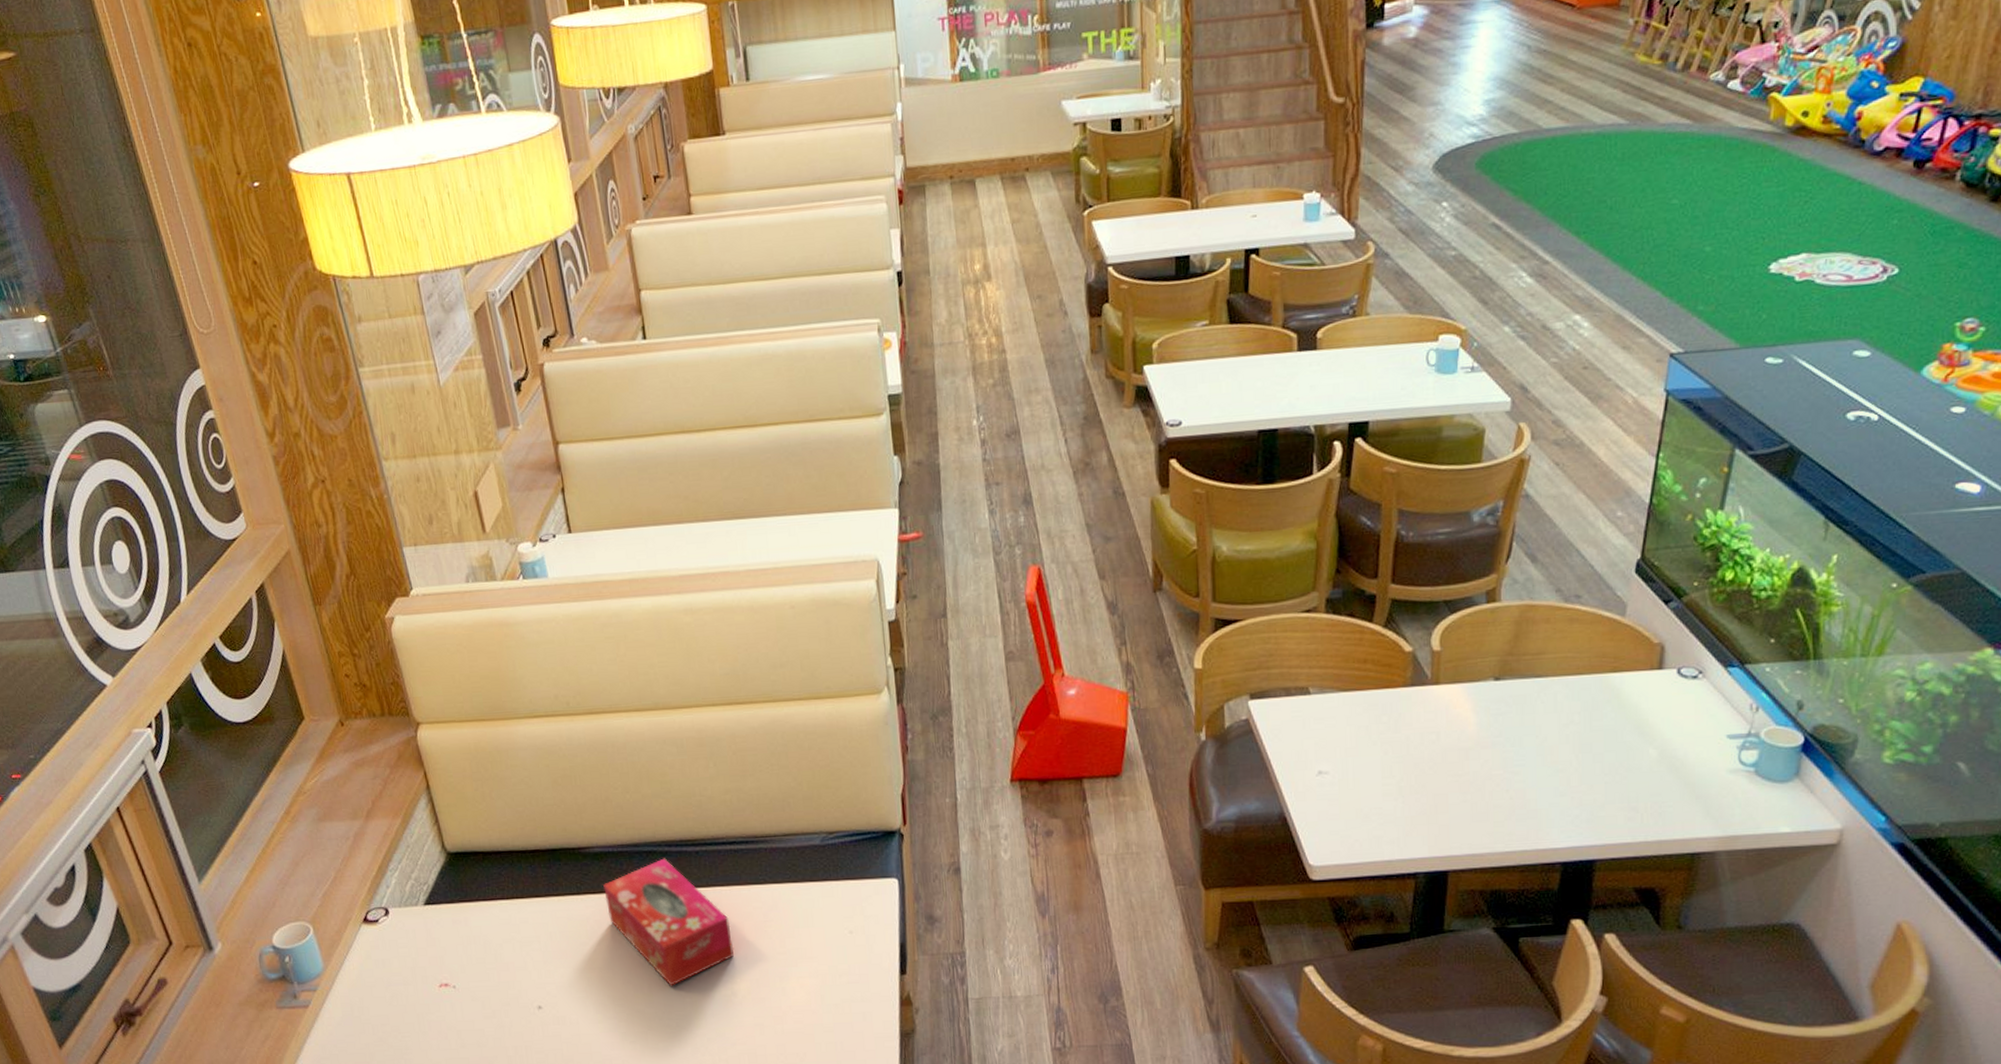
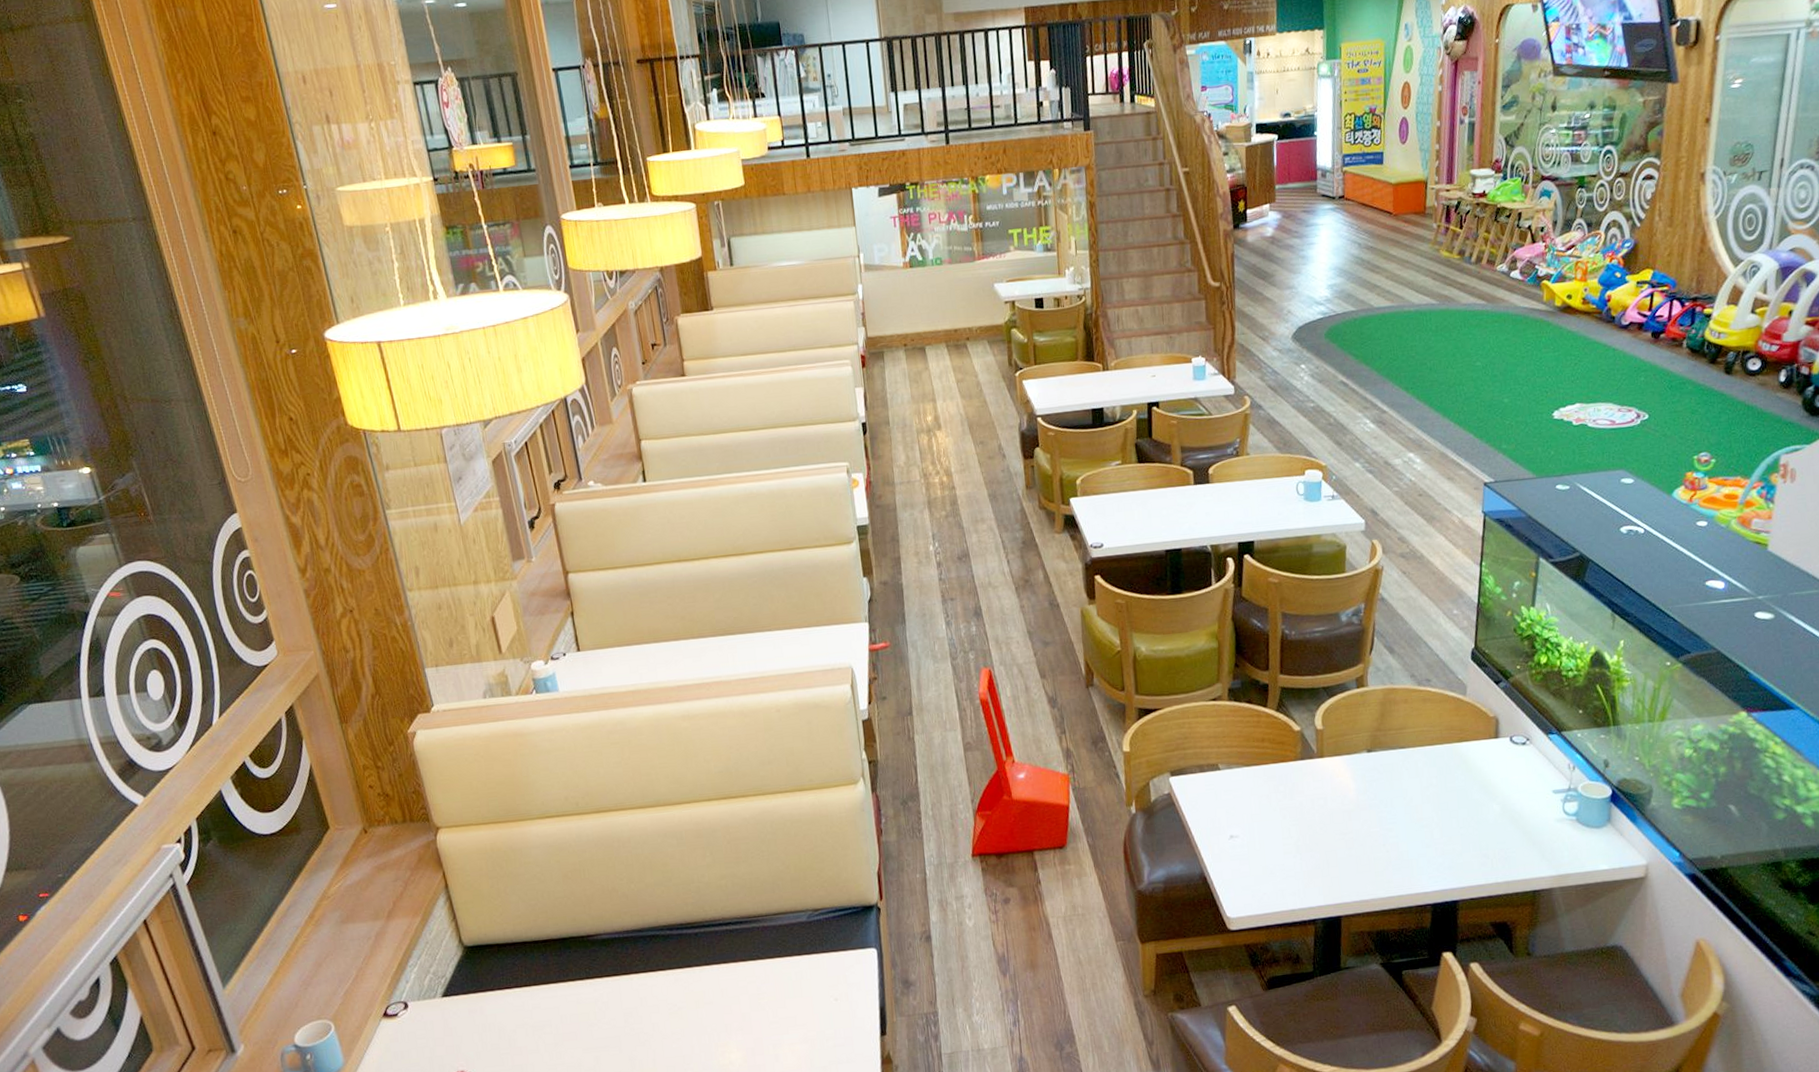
tissue box: present [603,858,734,986] -> none [610,941,731,1060]

